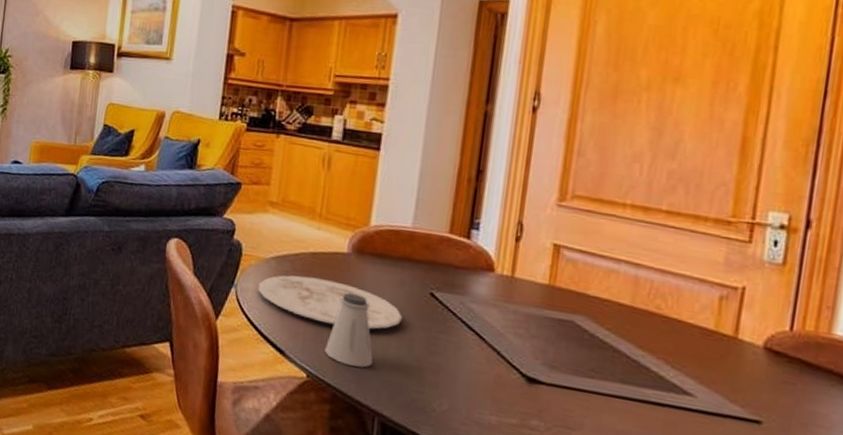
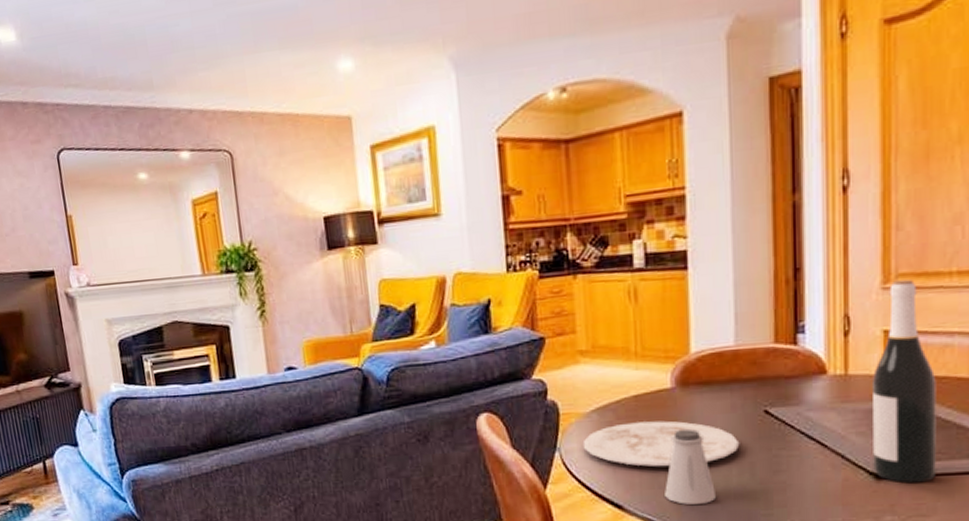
wine bottle: none [526,201,599,396] -> present [873,280,937,483]

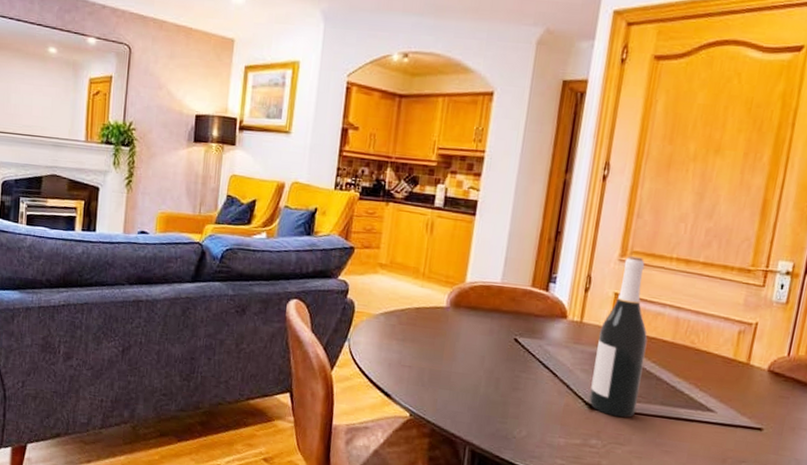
plate: present [582,420,740,467] -> none [368,328,491,372]
saltshaker: present [665,428,717,505] -> none [425,341,466,405]

